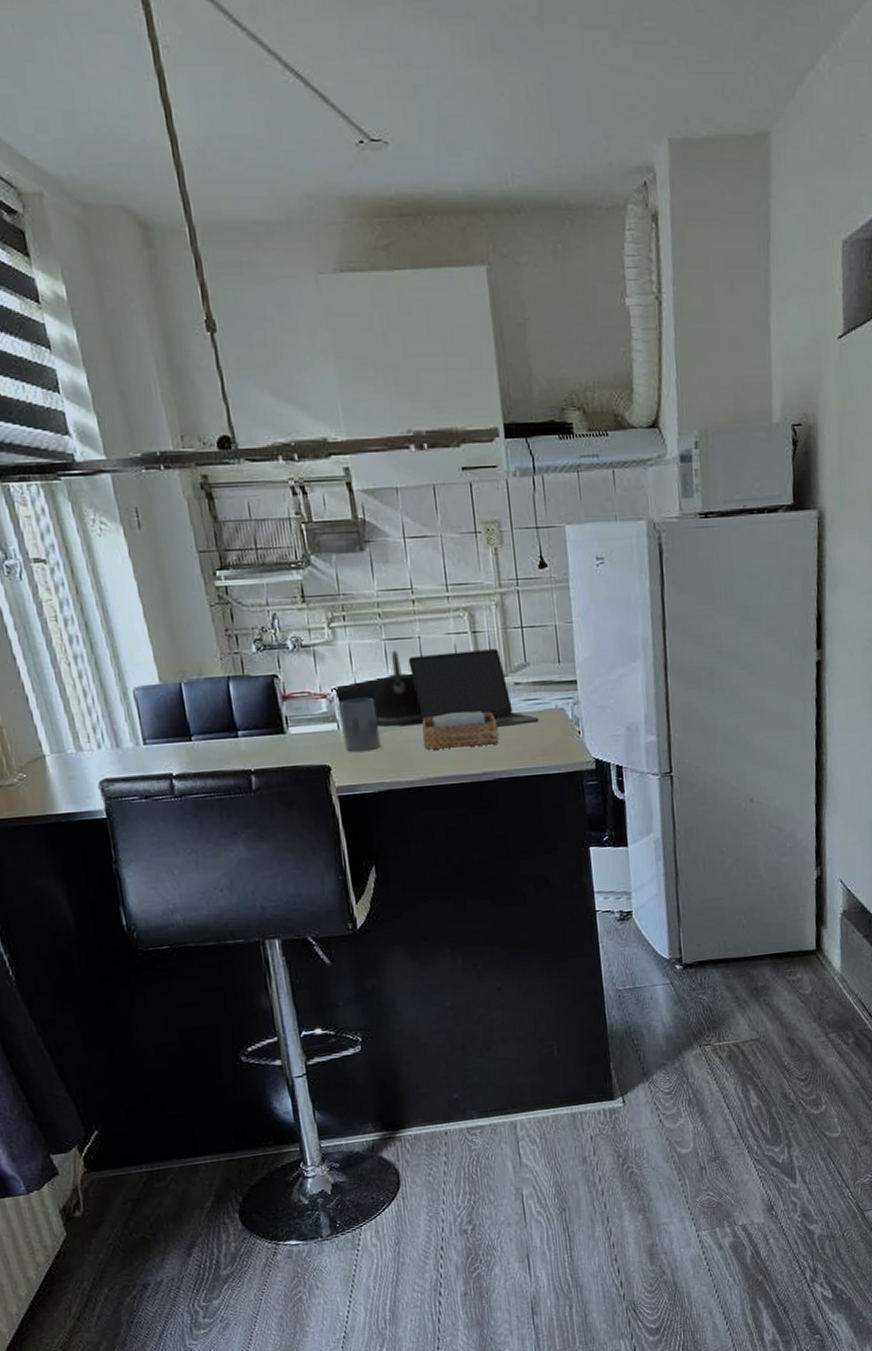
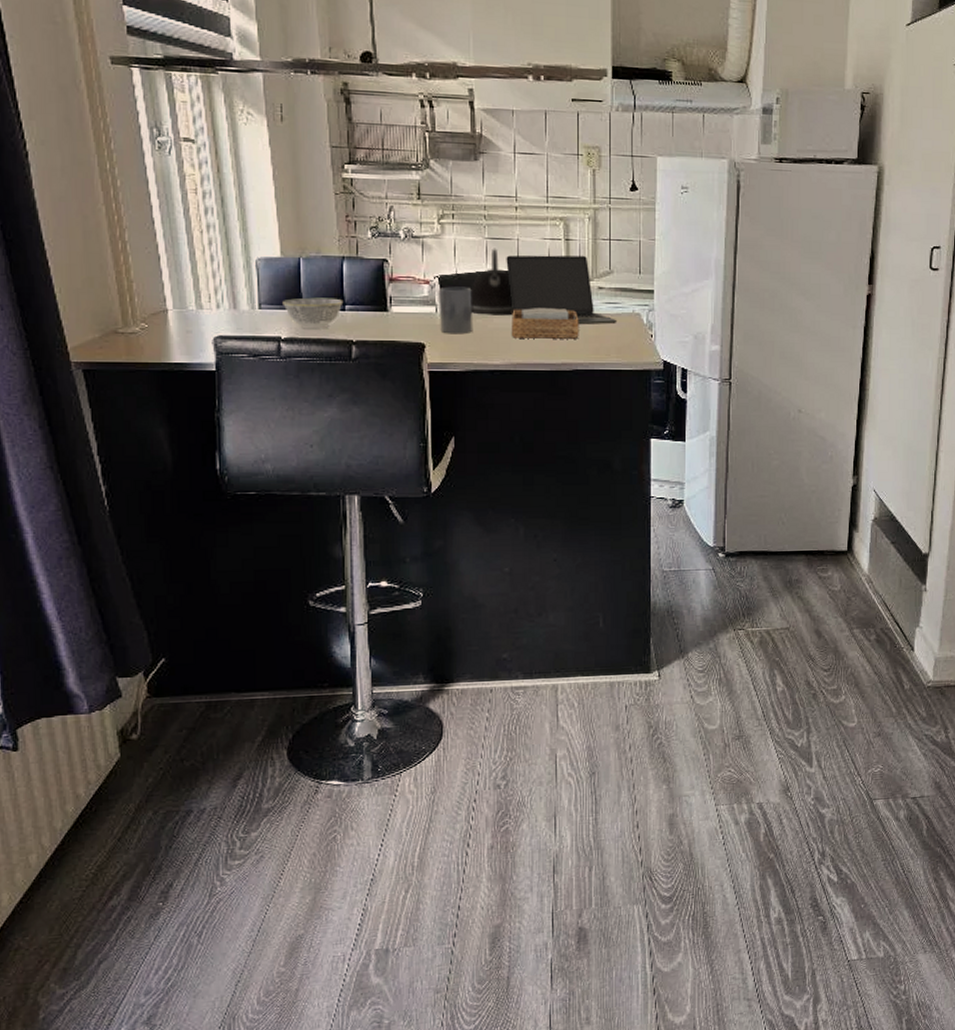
bowl: none [169,724,235,763] -> present [283,297,344,329]

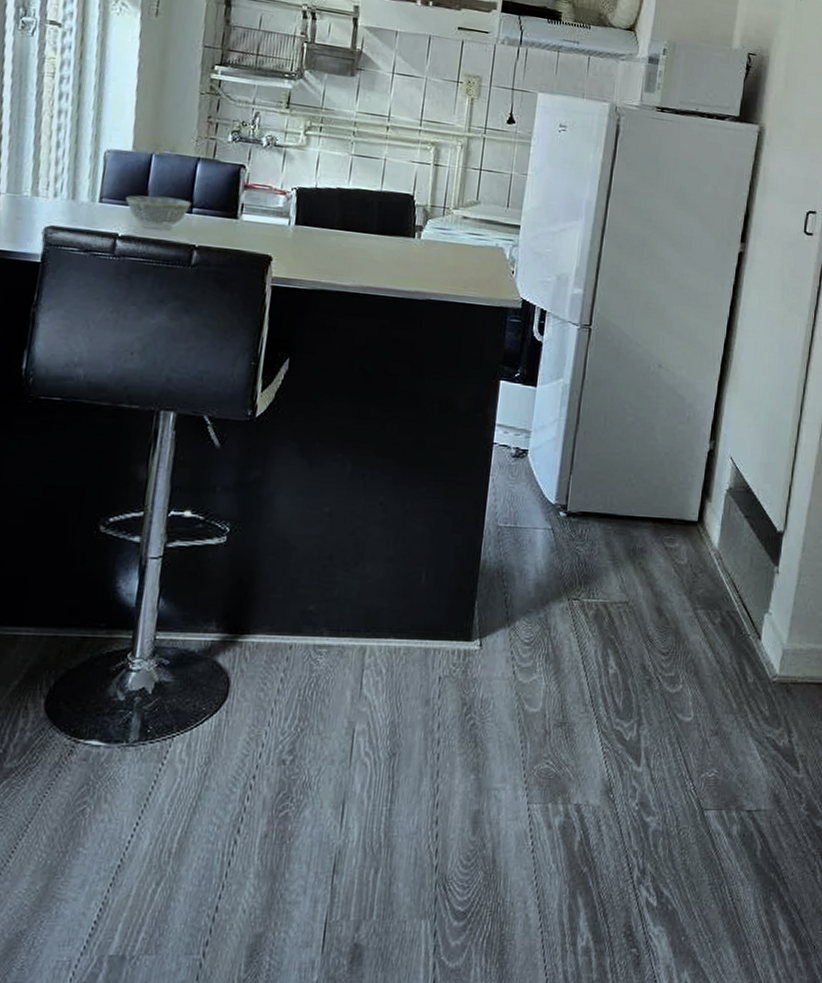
mug: present [438,286,474,334] -> none [290,199,330,251]
kettle: present [470,248,513,316] -> none [326,165,372,236]
laptop: present [506,255,616,325] -> none [369,174,478,257]
napkin holder: present [511,308,579,339] -> none [365,230,439,268]

